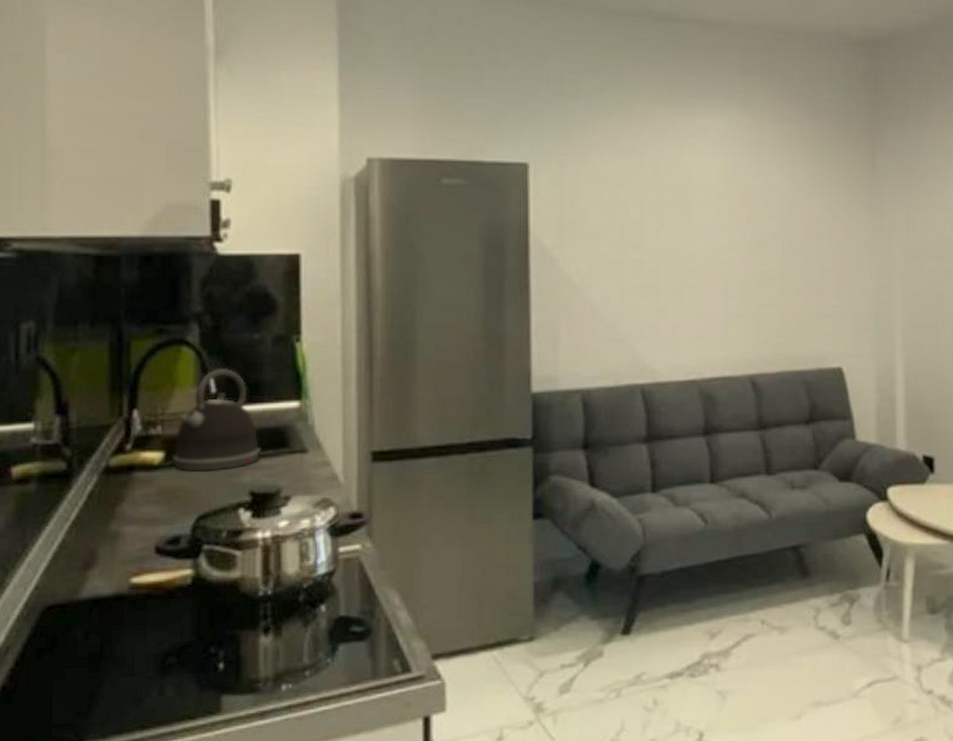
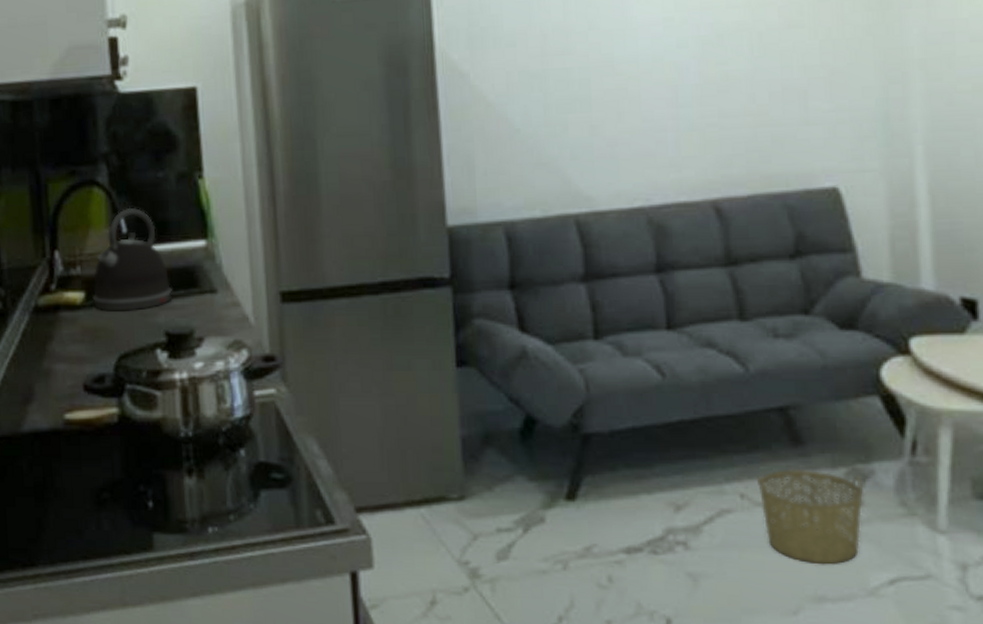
basket: none [773,596,852,675] -> present [756,468,864,565]

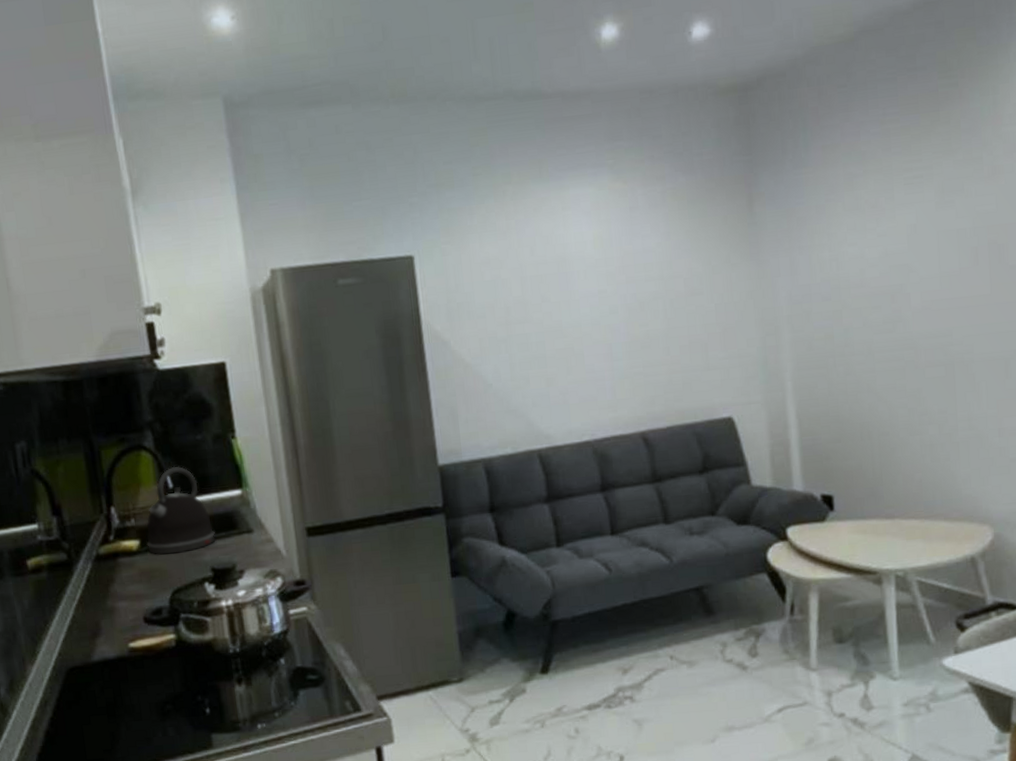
basket: present [756,468,864,565] -> none [681,633,758,703]

